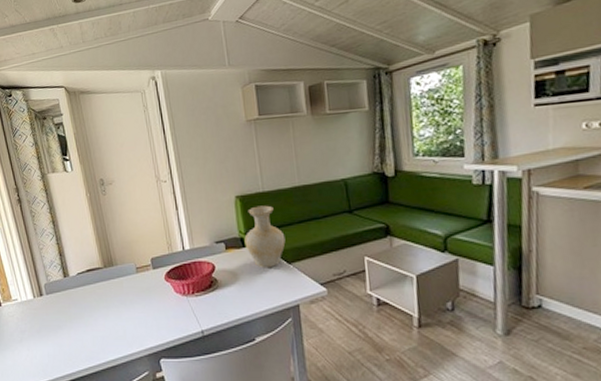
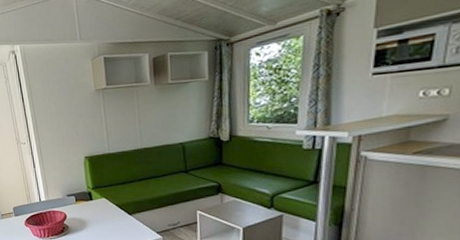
vase: present [244,205,286,269] -> none [92,165,128,218]

